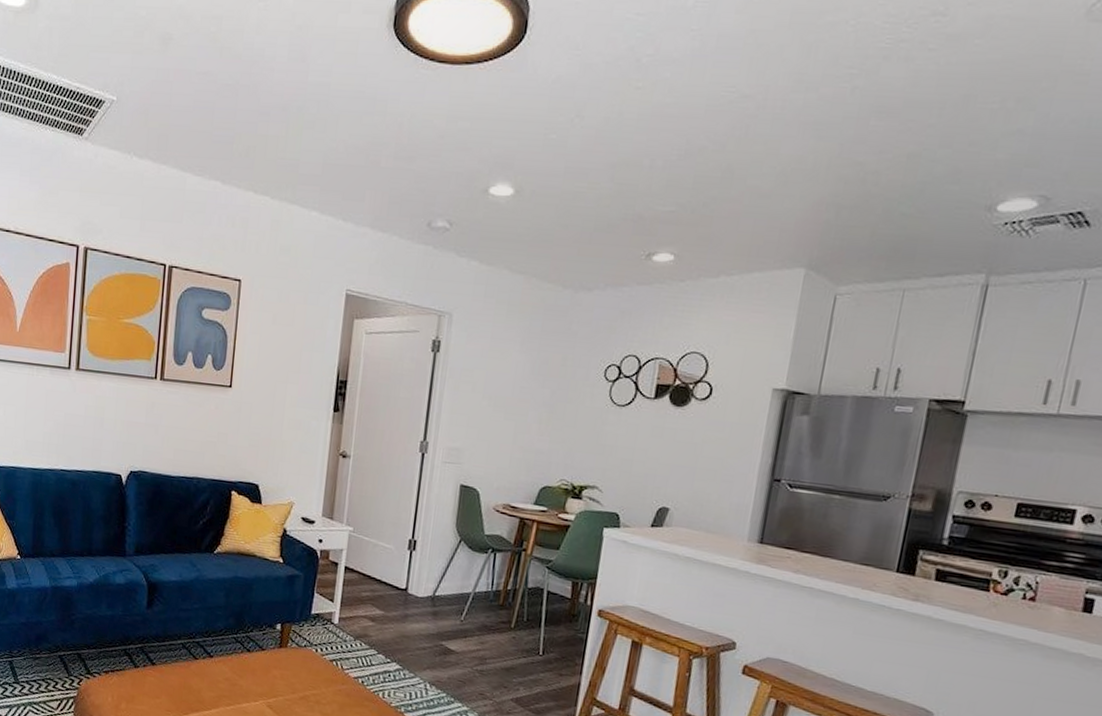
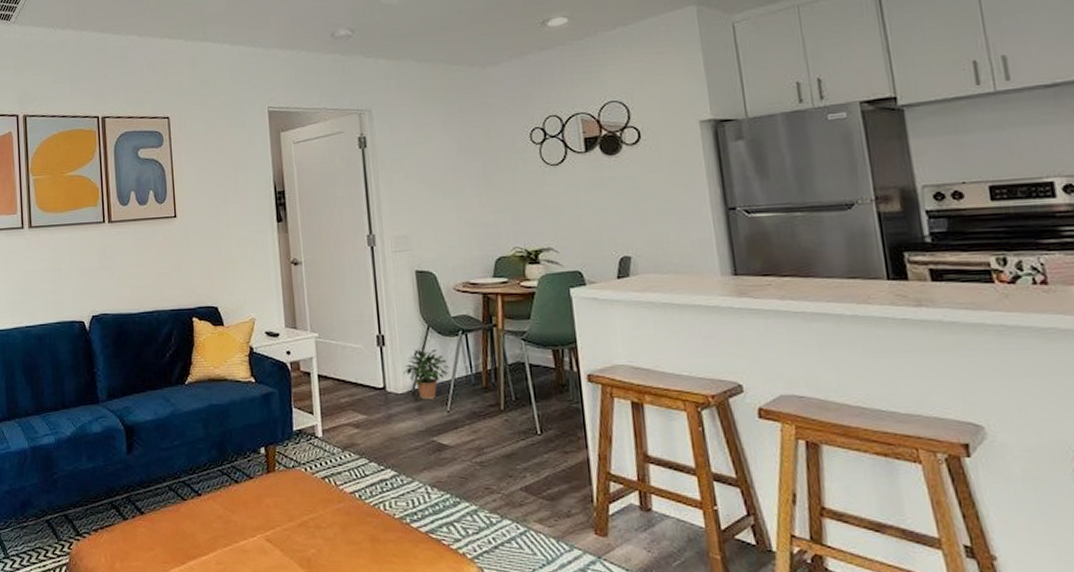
potted plant: none [427,558,473,607] -> present [403,349,451,399]

